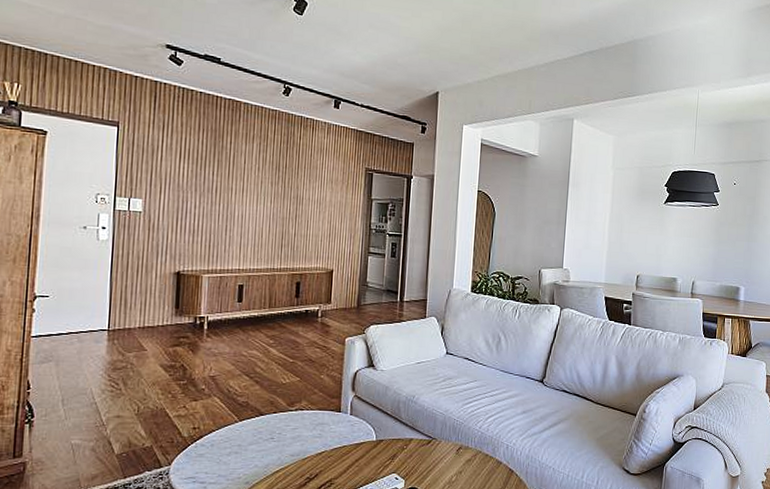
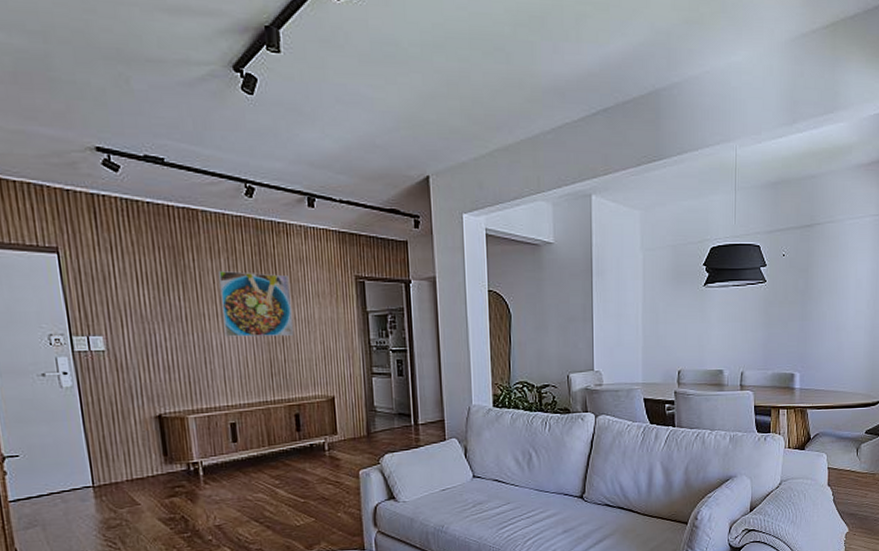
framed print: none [247,154,310,214] -> present [219,271,295,337]

